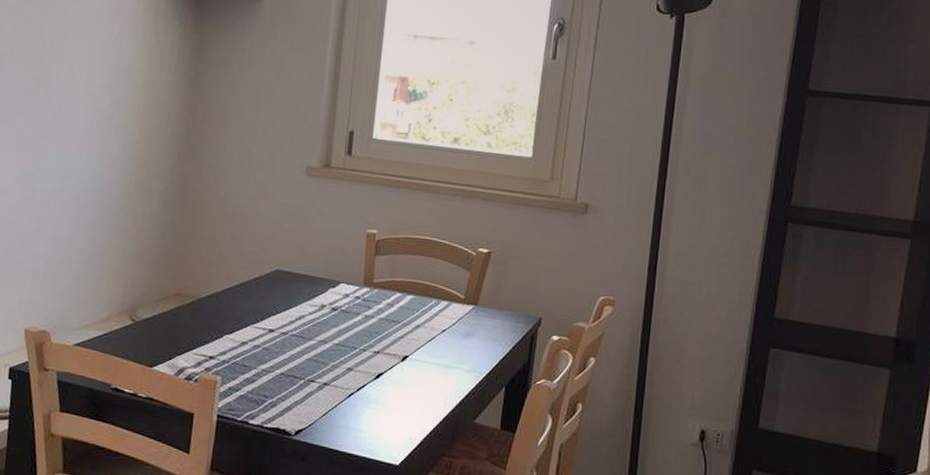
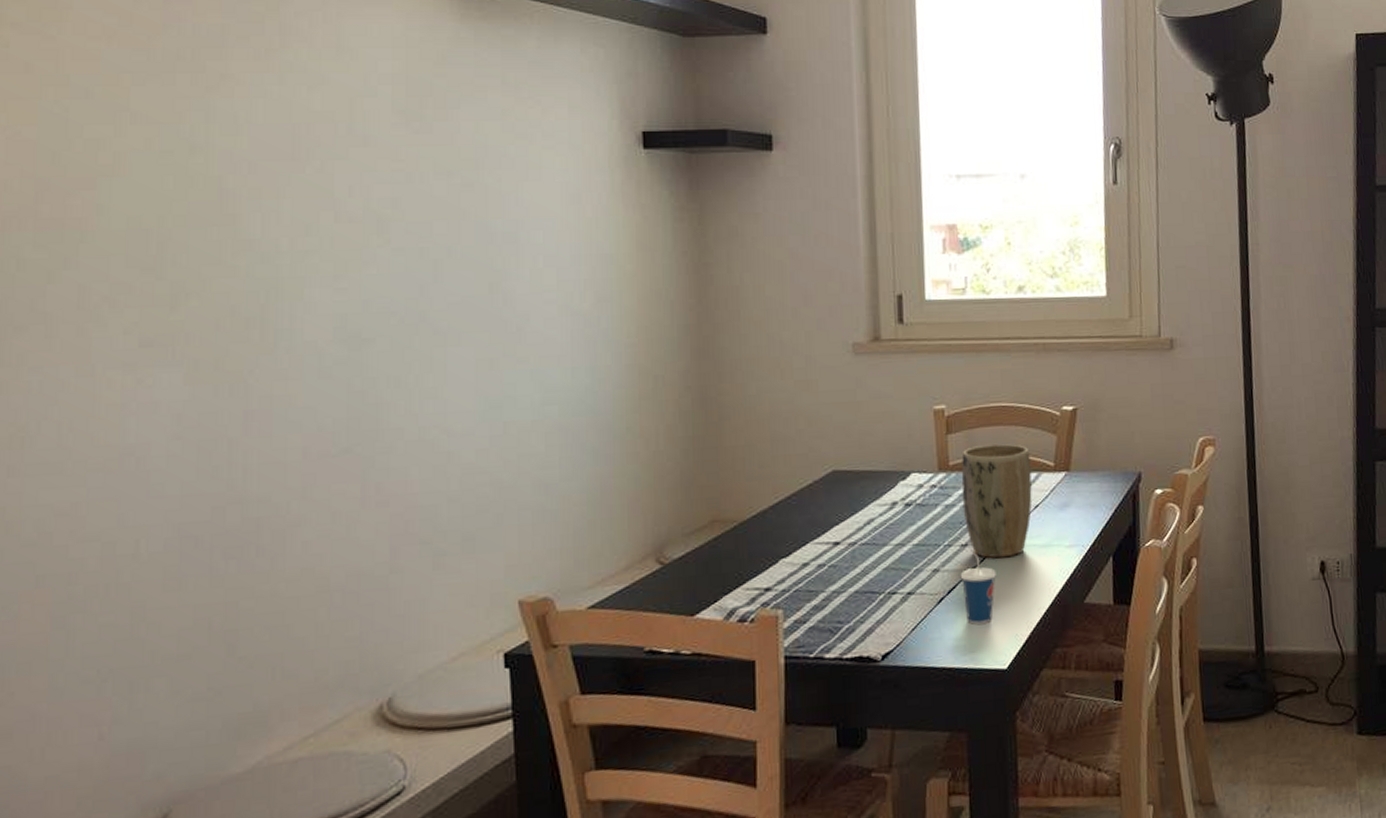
cup: none [369,358,401,423] -> present [960,550,996,624]
plant pot: none [380,270,444,370] -> present [961,444,1032,559]

